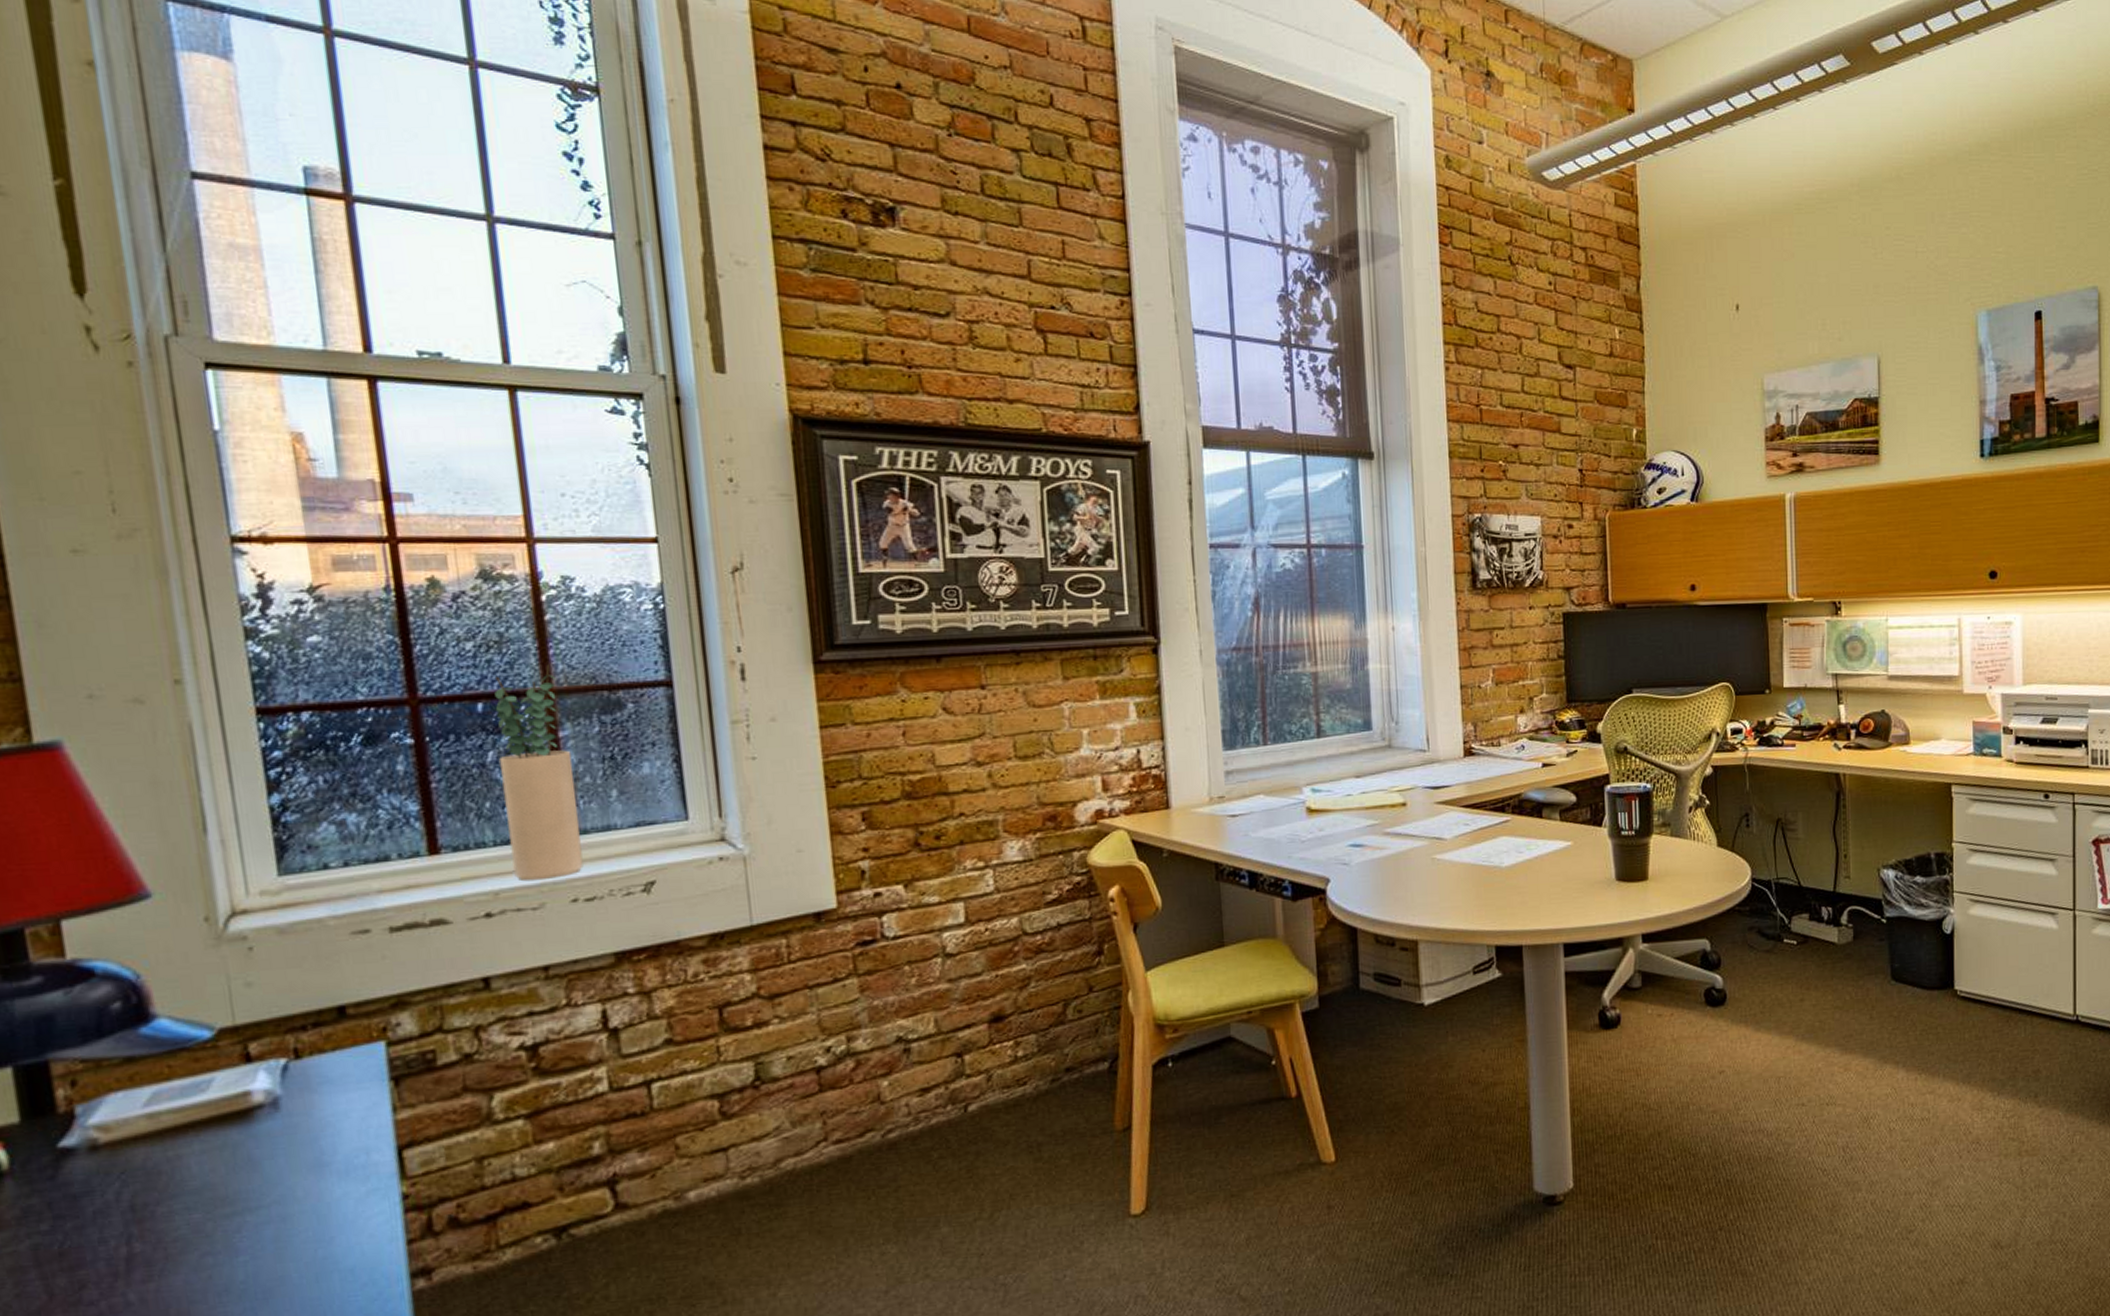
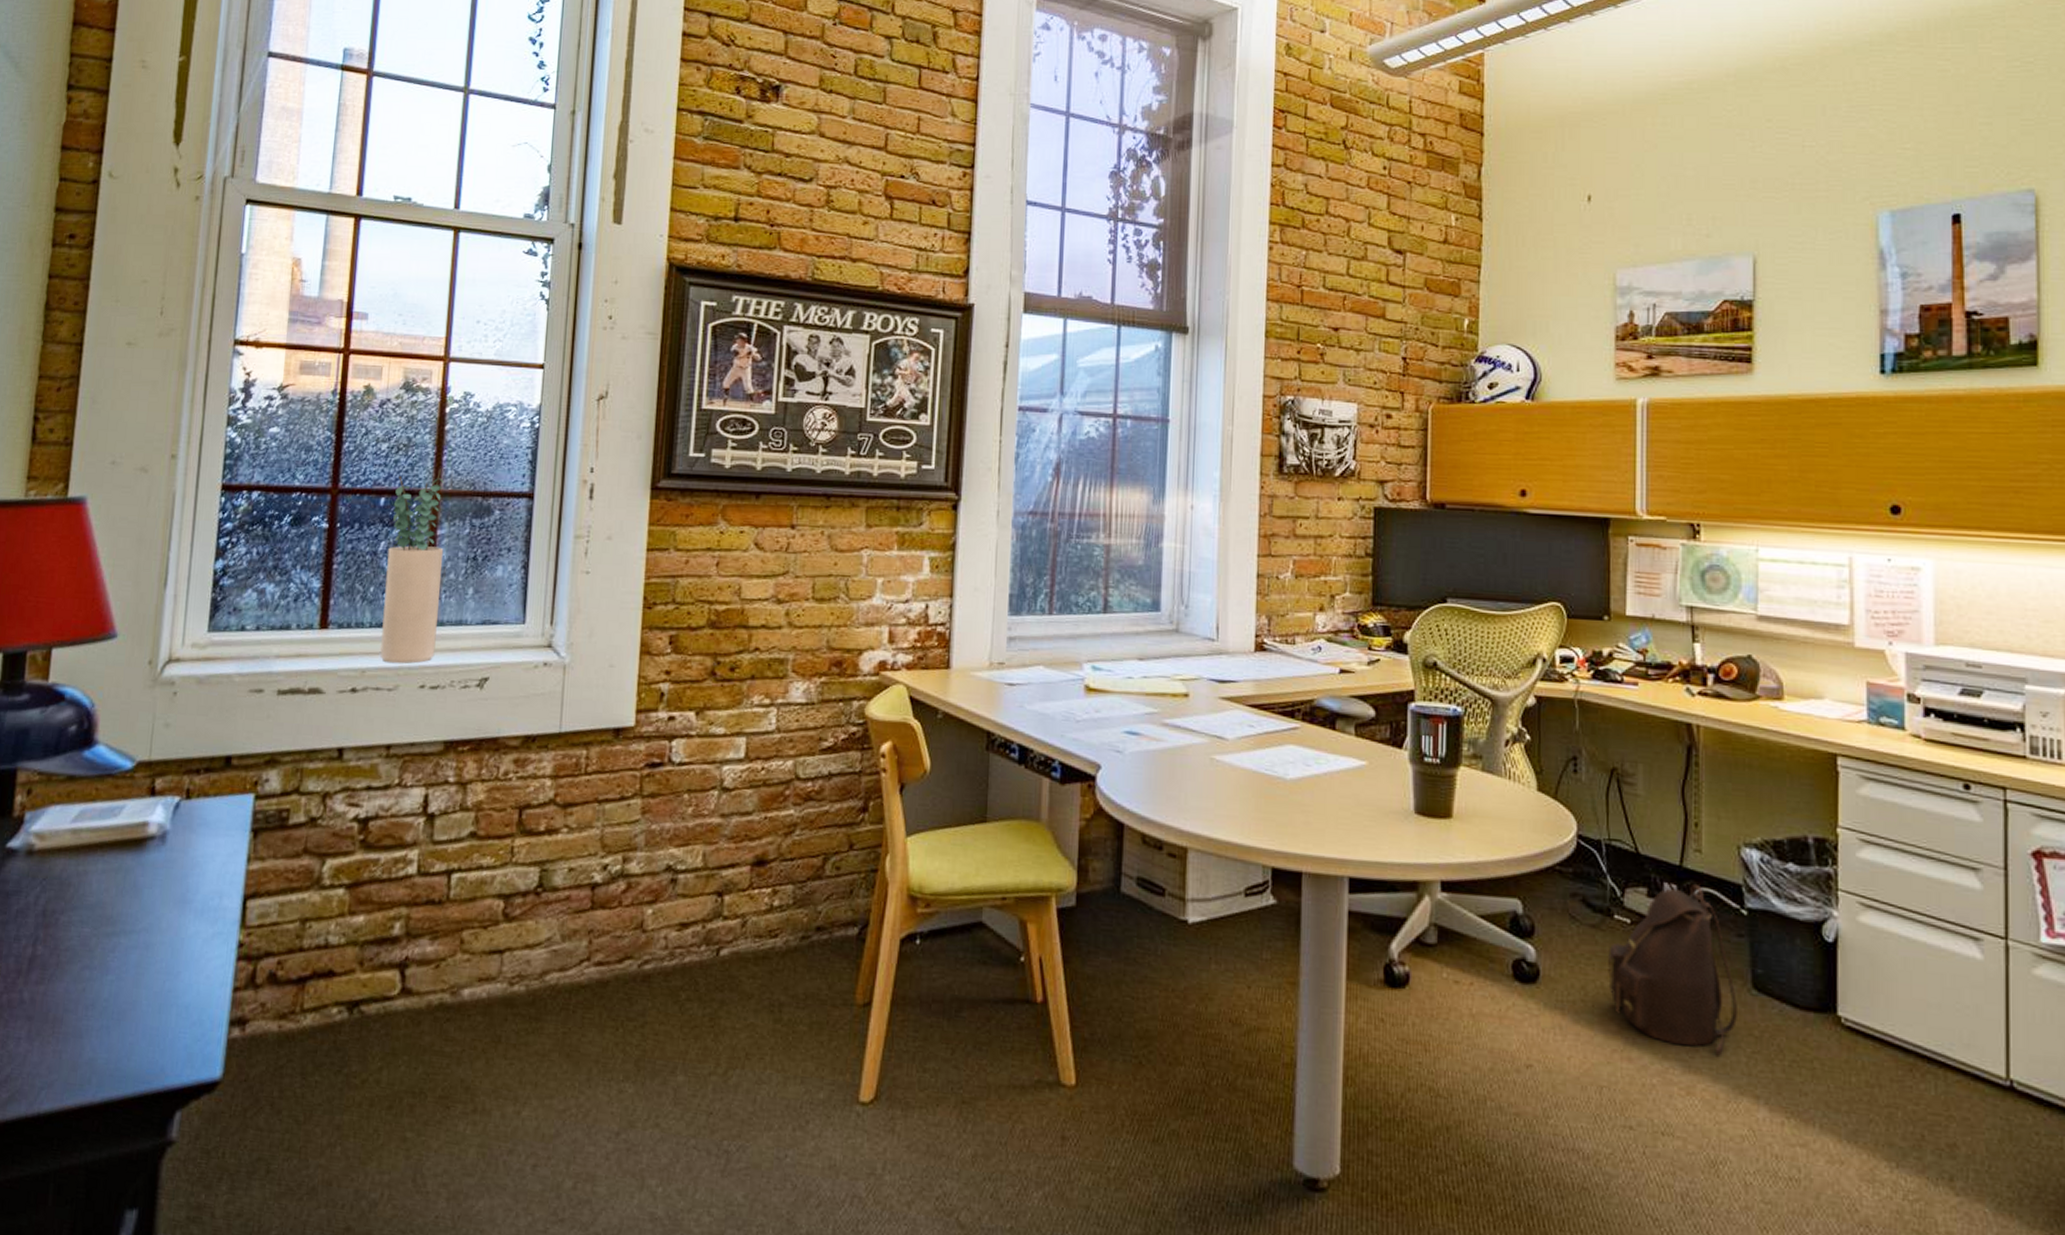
backpack: none [1779,904,1881,1037] -> present [1607,883,1737,1056]

